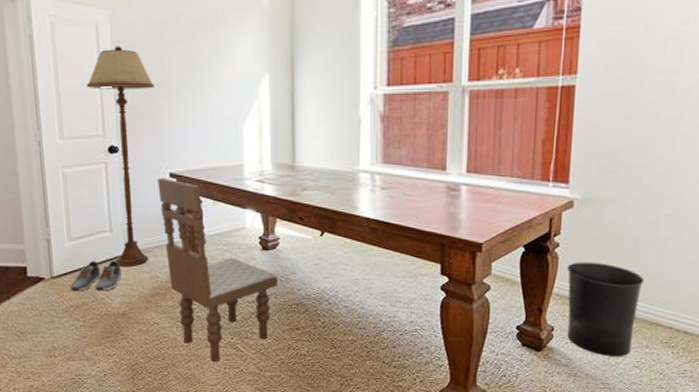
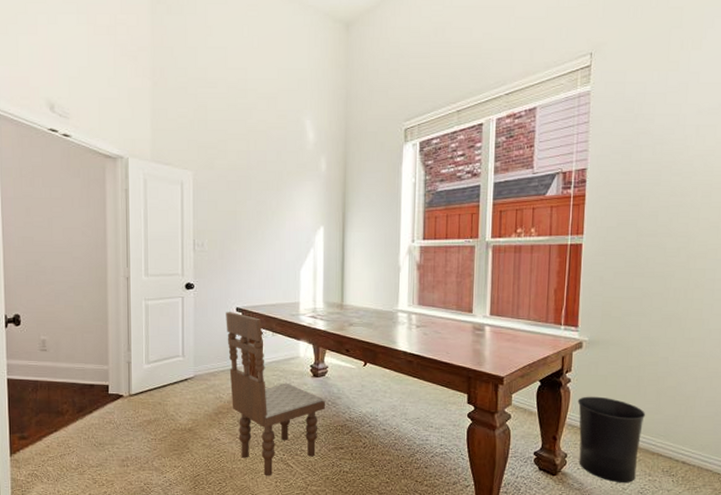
shoe: present [70,261,122,292] -> none [145,382,190,409]
floor lamp: present [87,46,154,268] -> none [171,200,227,389]

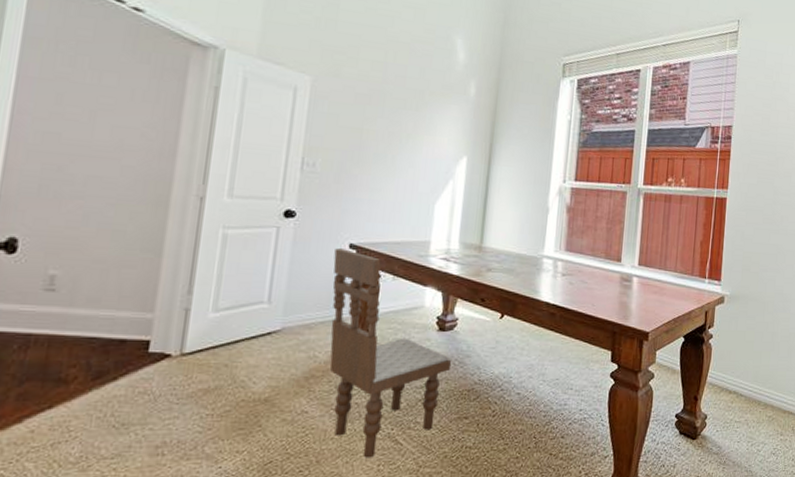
waste bin: present [577,396,646,482] -> none [718,353,779,444]

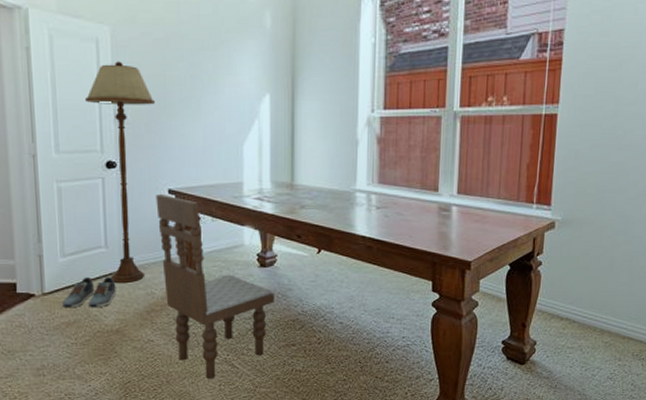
shoe: none [203,336,273,373] -> present [62,277,116,308]
floor lamp: none [269,110,348,345] -> present [86,61,155,284]

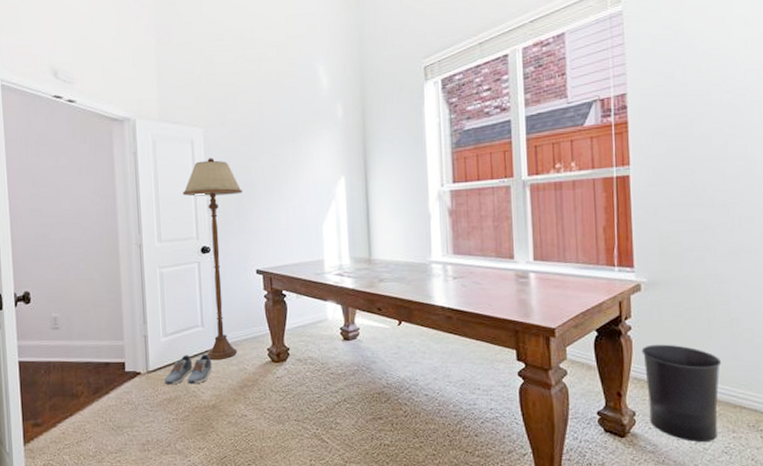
dining chair: present [156,195,274,379] -> none [245,275,359,454]
waste bin: none [548,279,618,369] -> present [641,344,722,442]

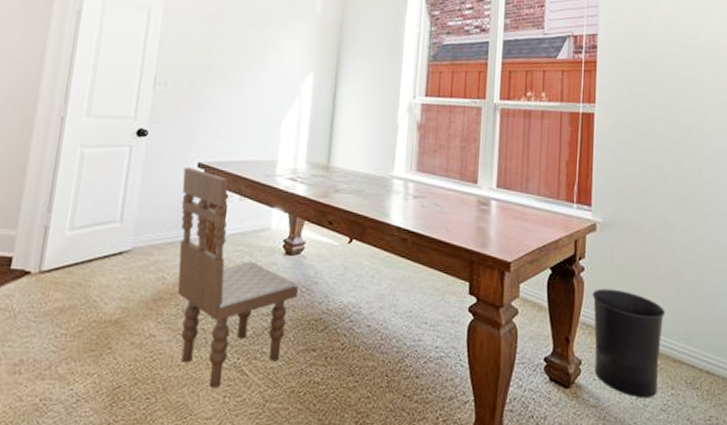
shoe: present [164,354,212,385] -> none [59,255,124,293]
floor lamp: present [183,158,242,361] -> none [120,30,198,265]
dining chair: none [245,275,359,454] -> present [177,167,298,389]

